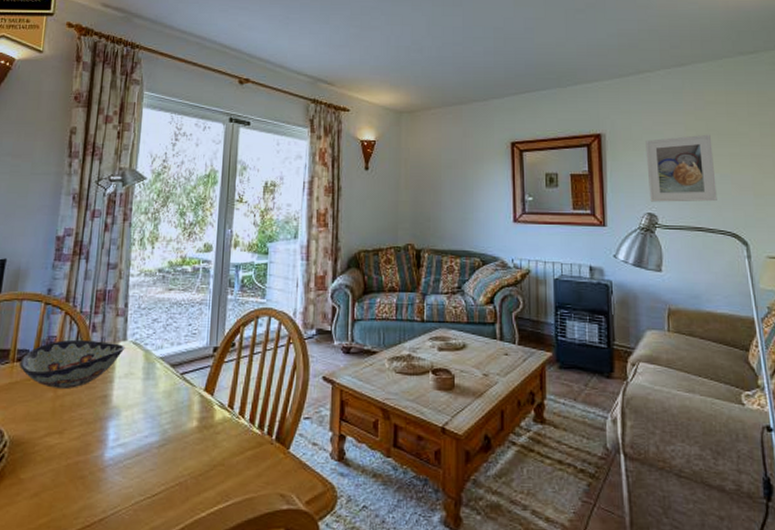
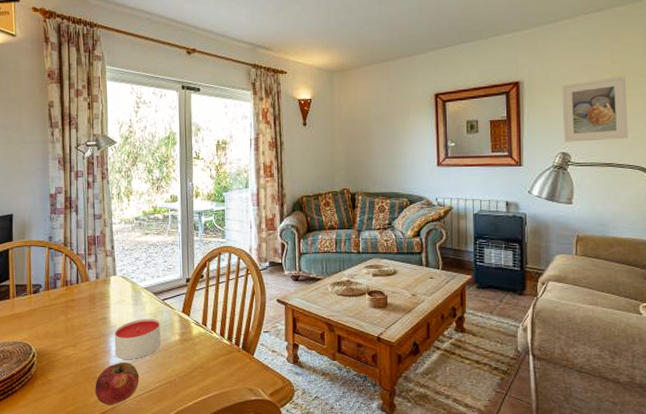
decorative bowl: present [20,339,125,390] -> none [36,275,116,314]
fruit: none [79,456,141,517] -> present [95,362,140,406]
candle: none [113,397,175,452] -> present [115,318,161,359]

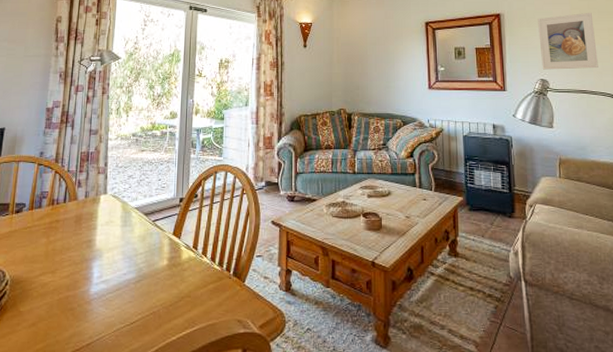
fruit: present [95,362,140,406] -> none [70,291,121,342]
candle: present [115,318,161,359] -> none [97,241,149,287]

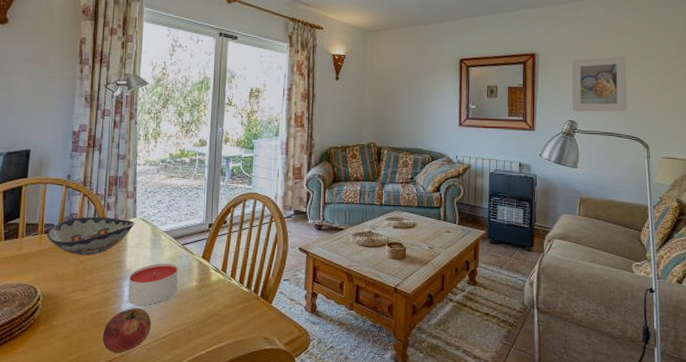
decorative bowl: none [18,194,106,236] -> present [47,216,135,256]
fruit: none [70,291,121,342] -> present [102,308,152,354]
candle: none [97,241,149,287] -> present [128,263,178,305]

